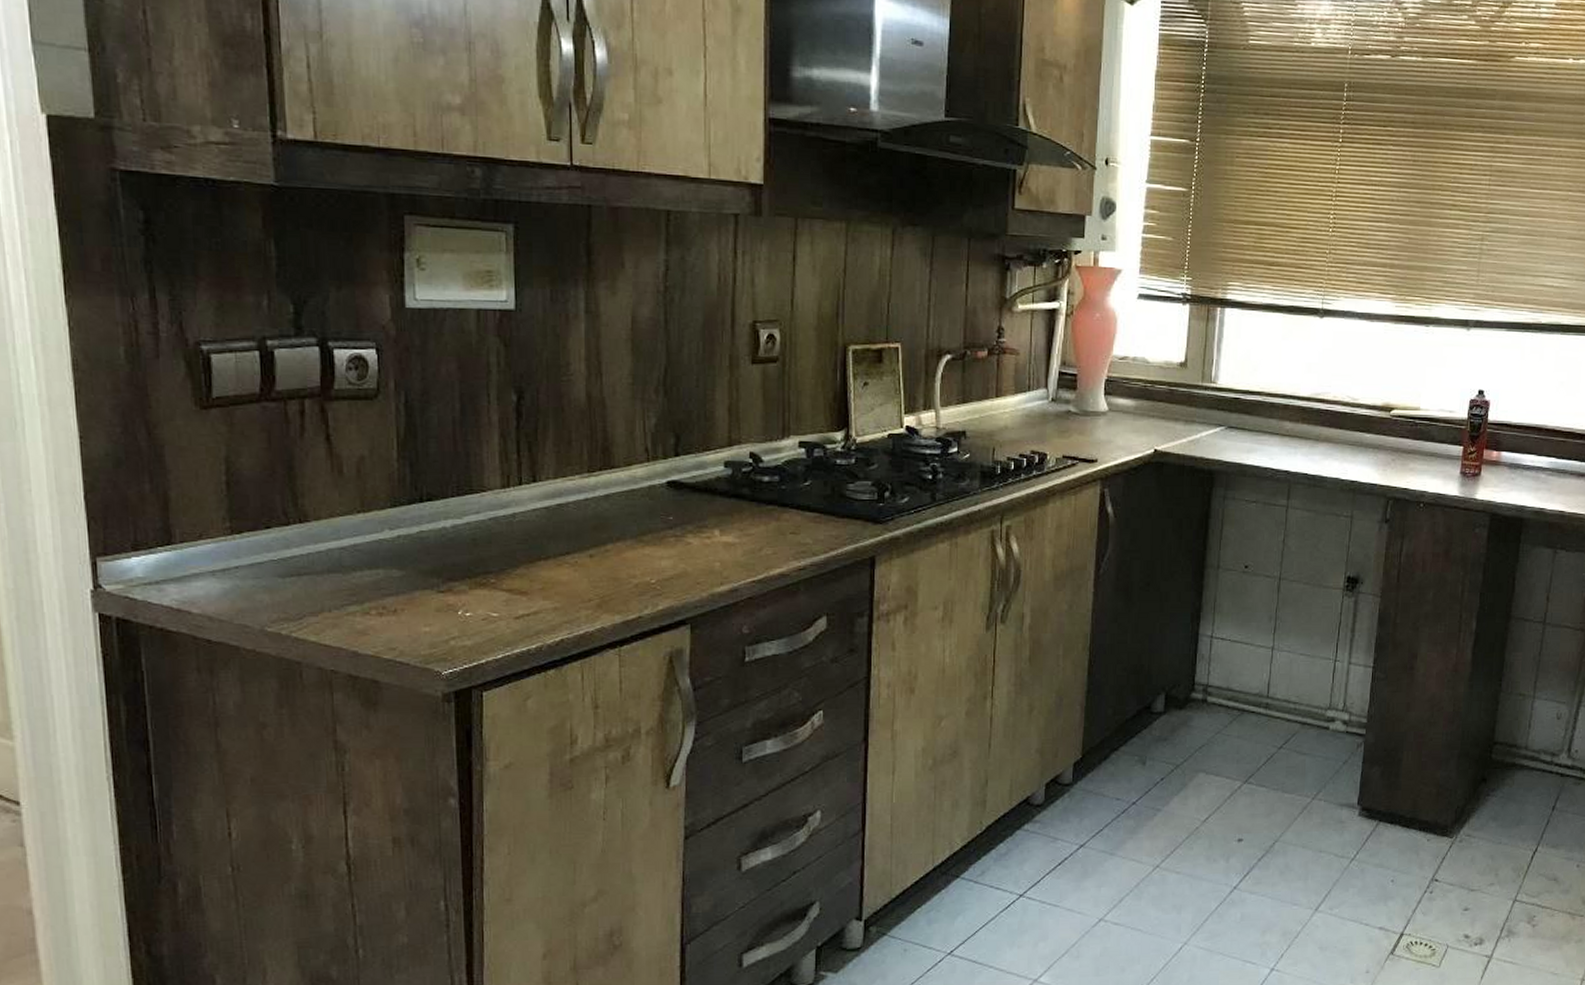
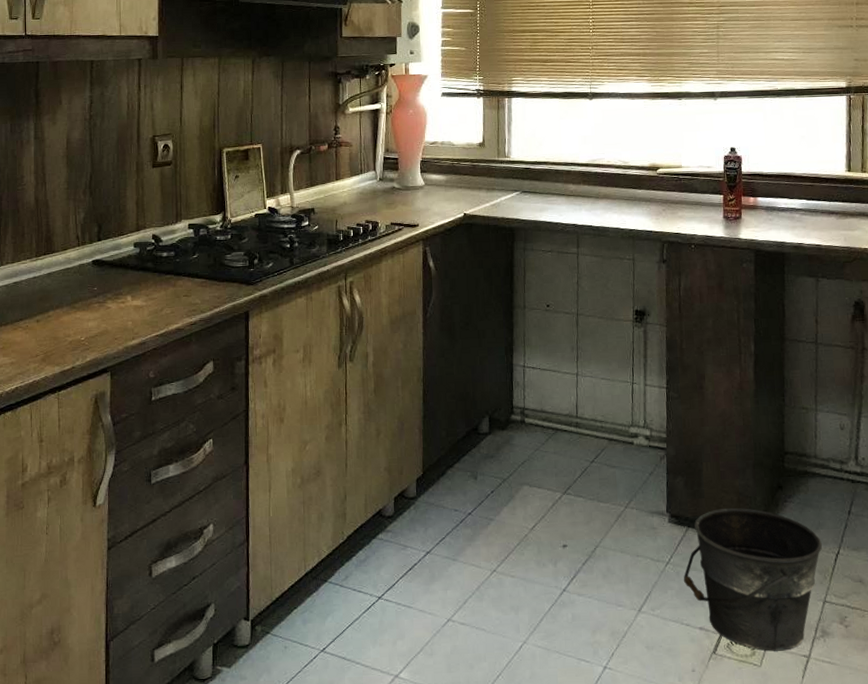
bucket: none [1367,801,1521,952] -> present [683,508,823,651]

